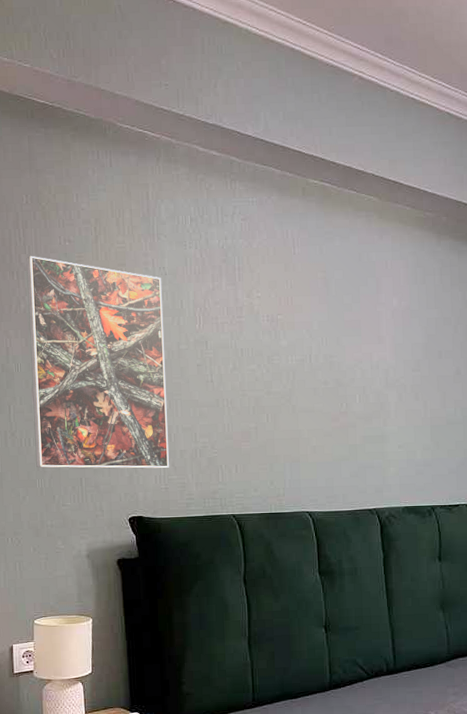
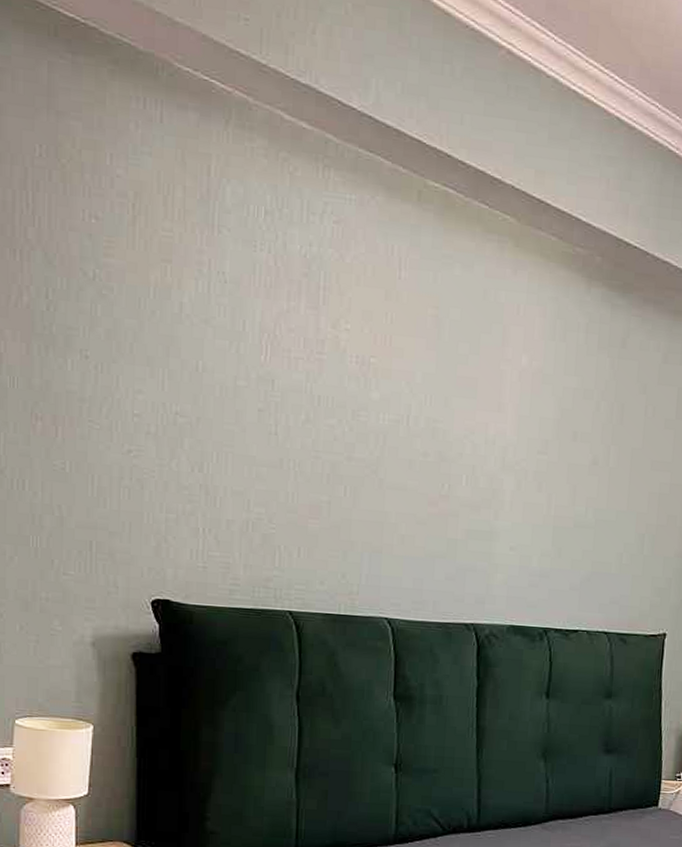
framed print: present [26,256,169,469] -> none [31,231,219,542]

